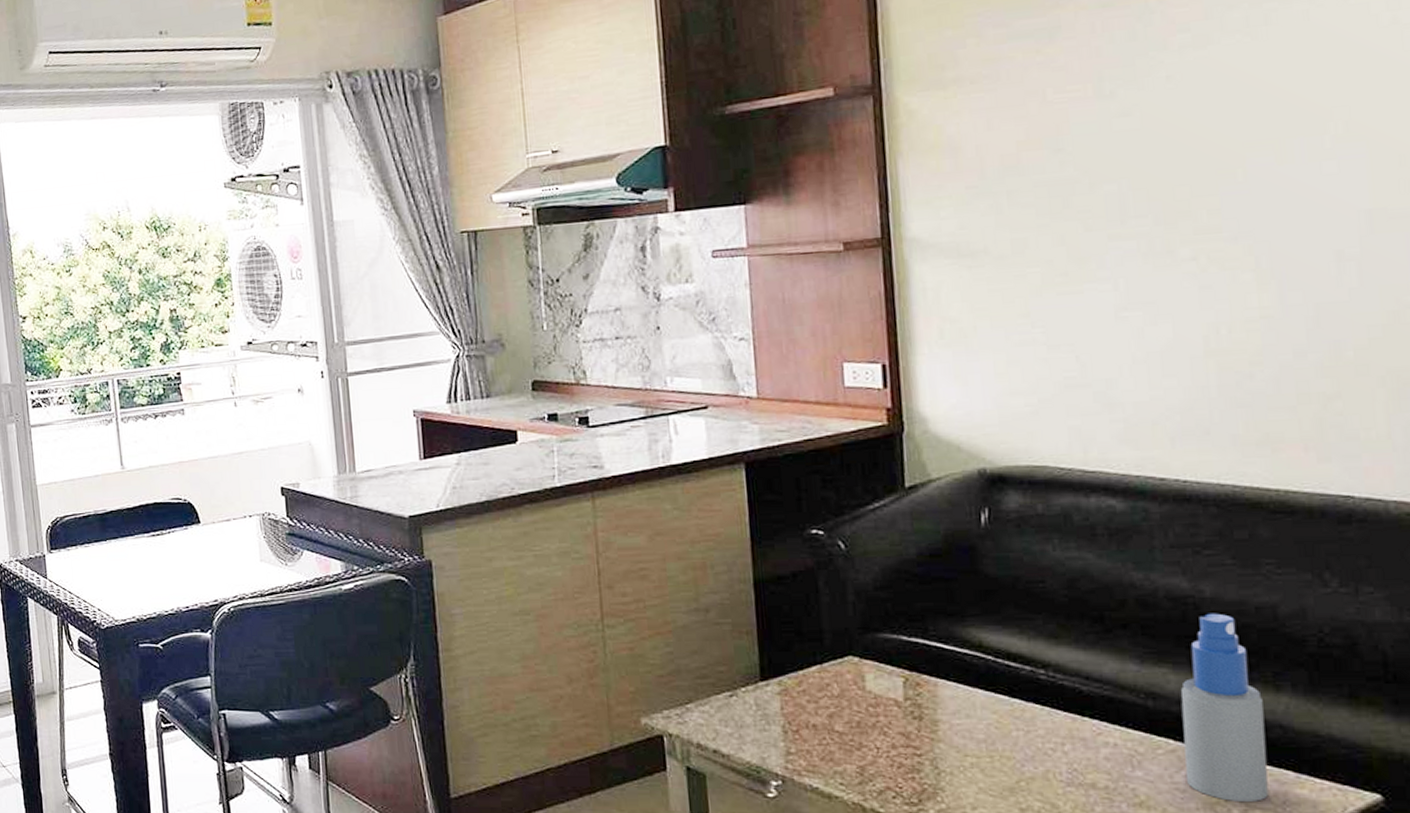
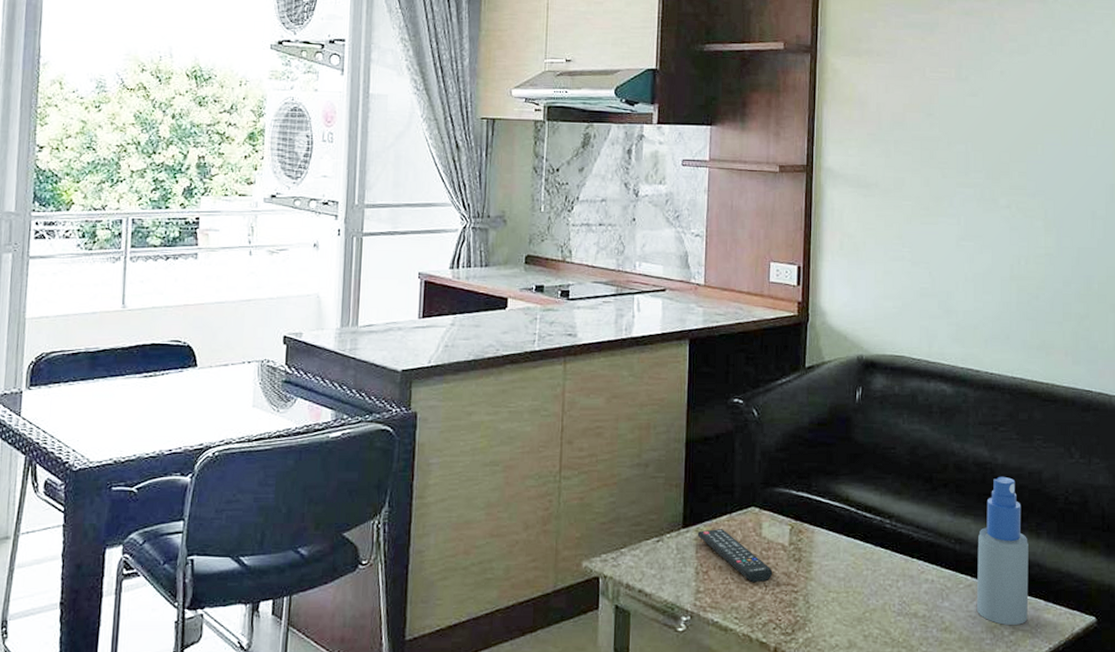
remote control: none [780,682,886,744] -> present [697,529,773,583]

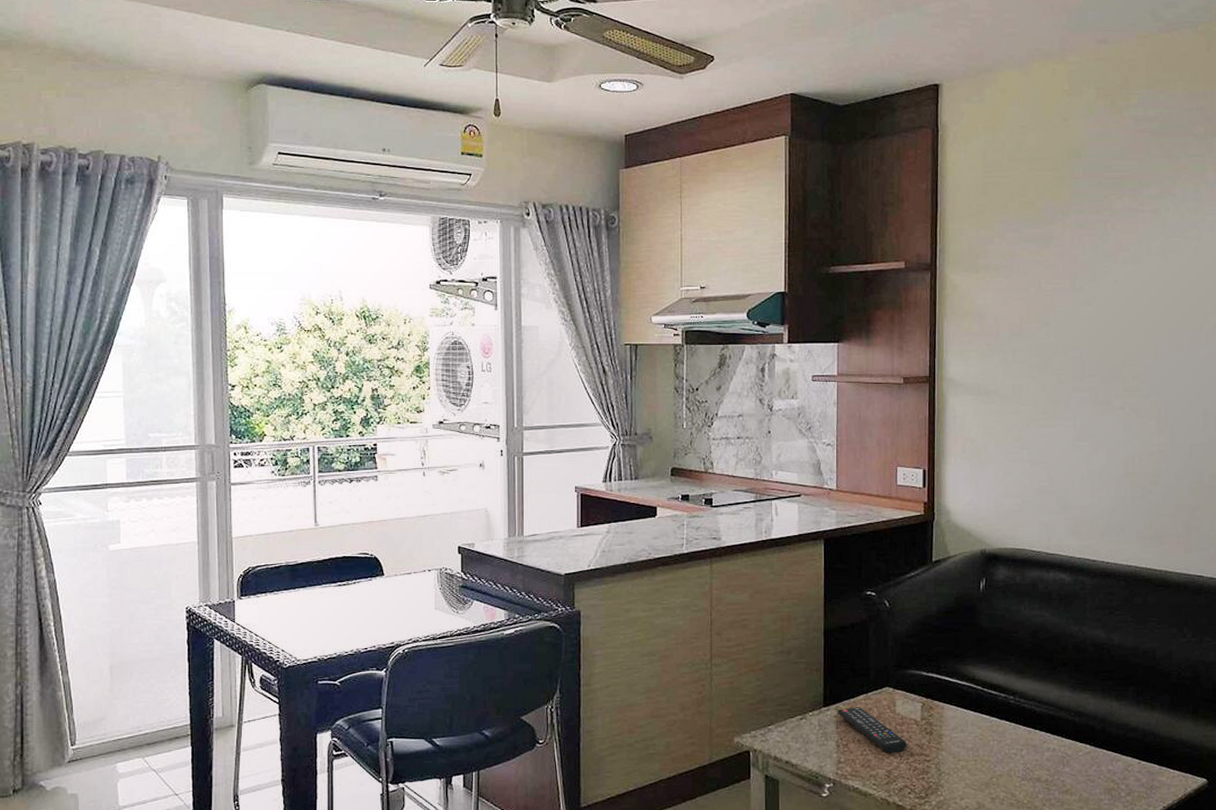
spray bottle: present [976,476,1029,626] -> none [1095,655,1144,788]

